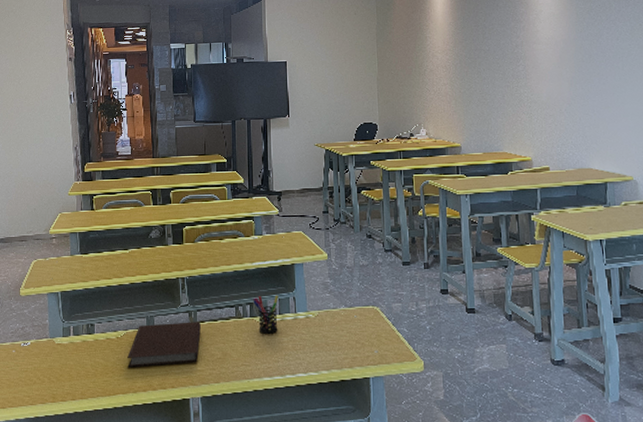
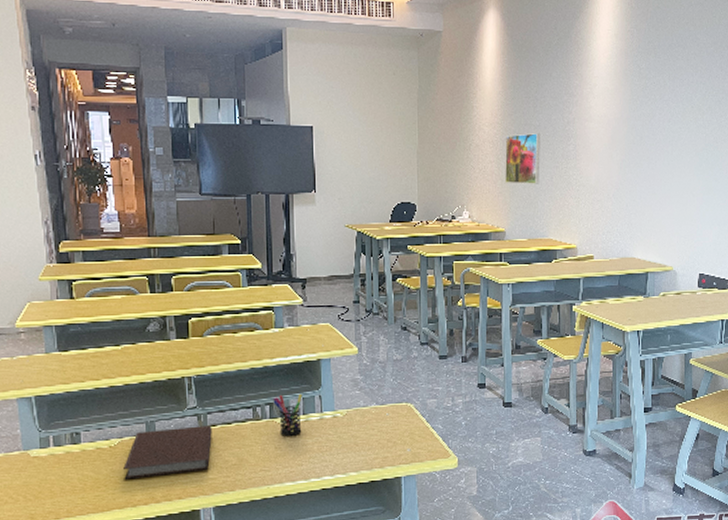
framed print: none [457,57,492,103] -> present [505,133,540,184]

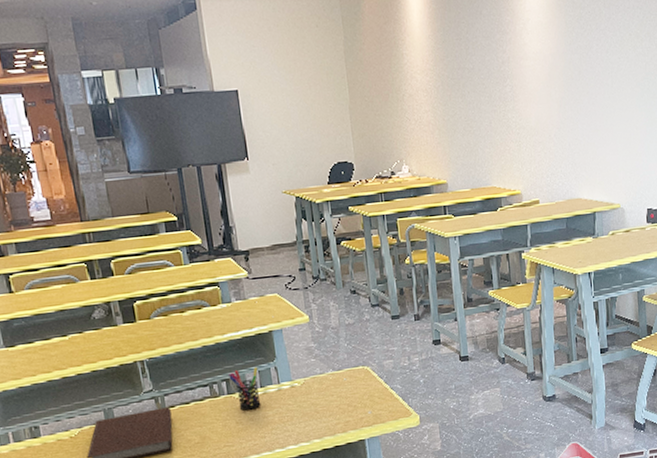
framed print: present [505,133,540,184] -> none [439,77,478,133]

